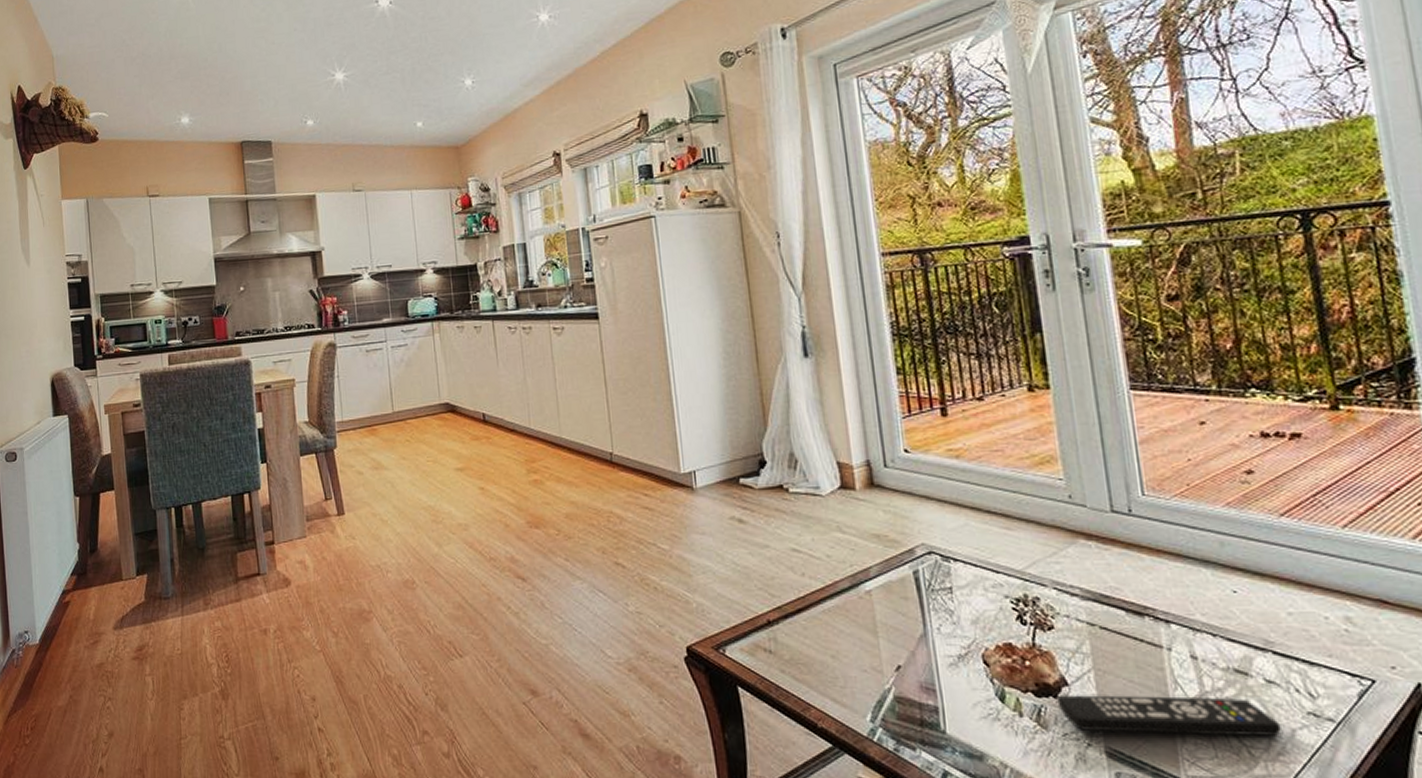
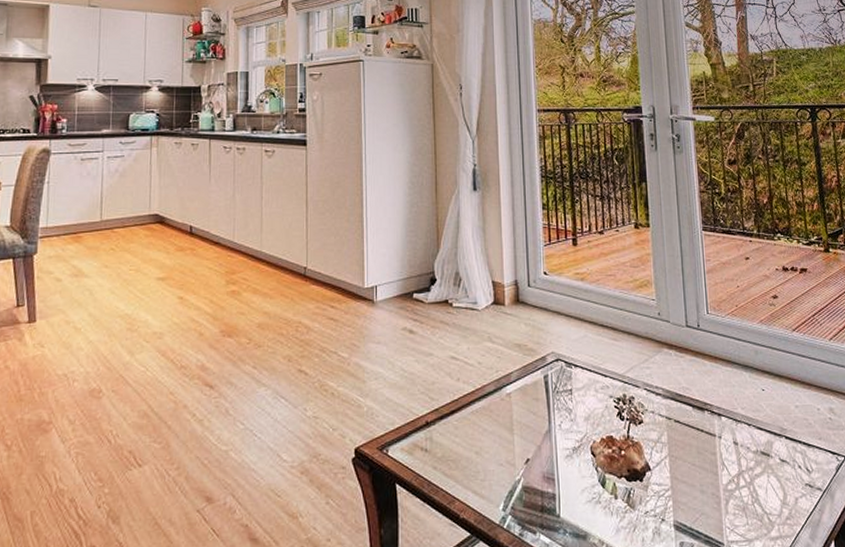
remote control: present [1056,695,1281,736] -> none [642,475,789,508]

